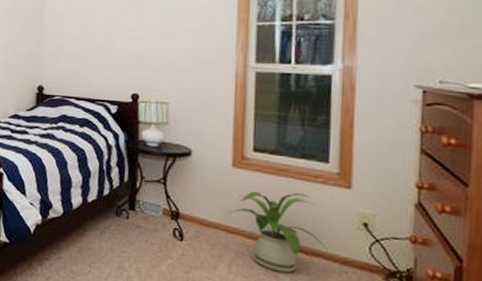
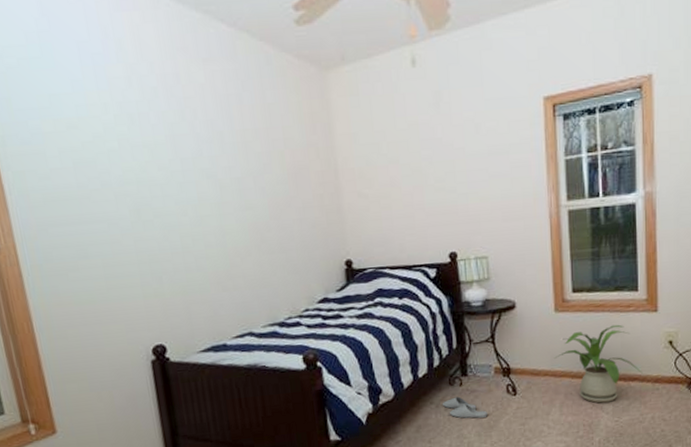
slippers: none [107,228,151,257] -> present [443,396,487,419]

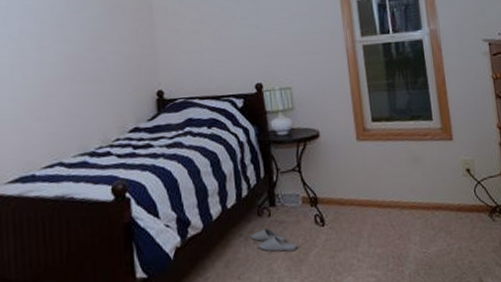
house plant: present [554,324,642,404] -> none [359,152,445,234]

